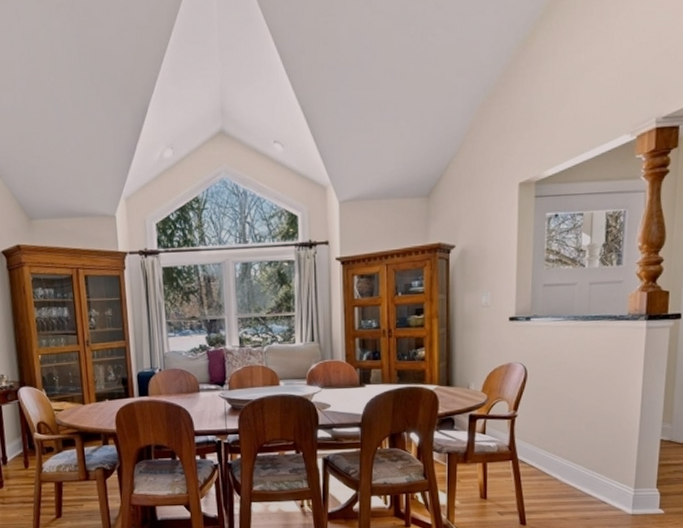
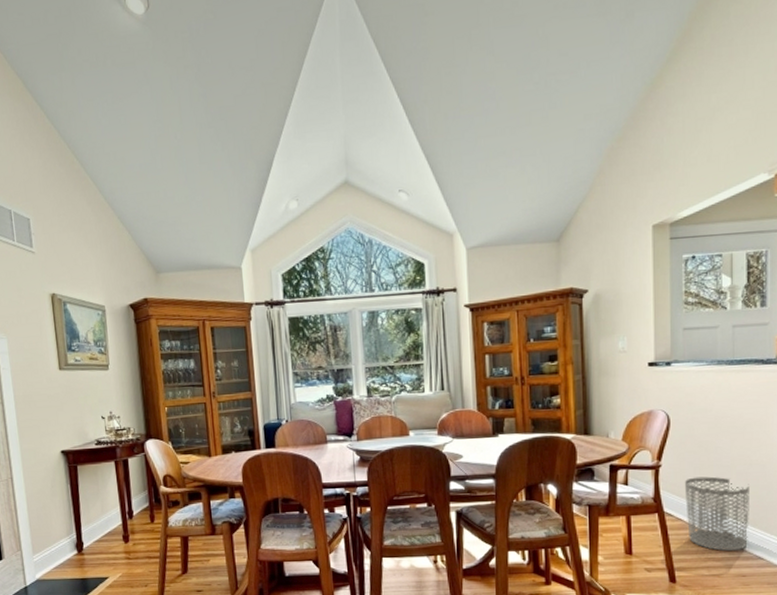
waste bin: none [538,426,597,496] -> present [685,476,749,552]

